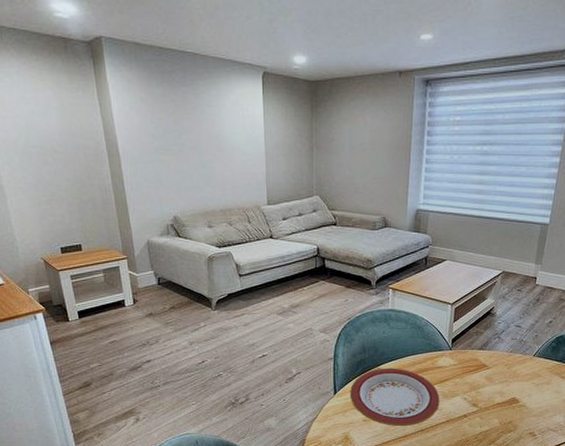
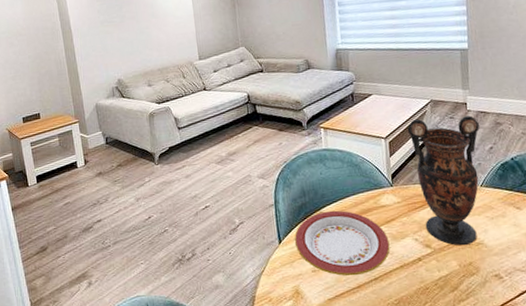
vase: none [474,288,544,407] -> present [407,116,480,246]

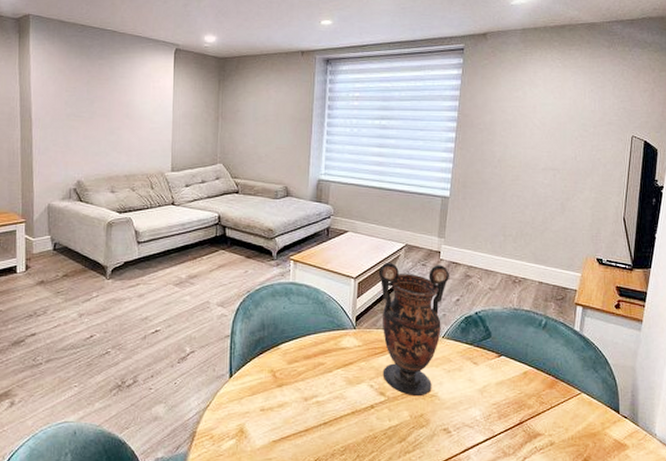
plate: present [295,210,390,276] -> none [247,348,344,418]

